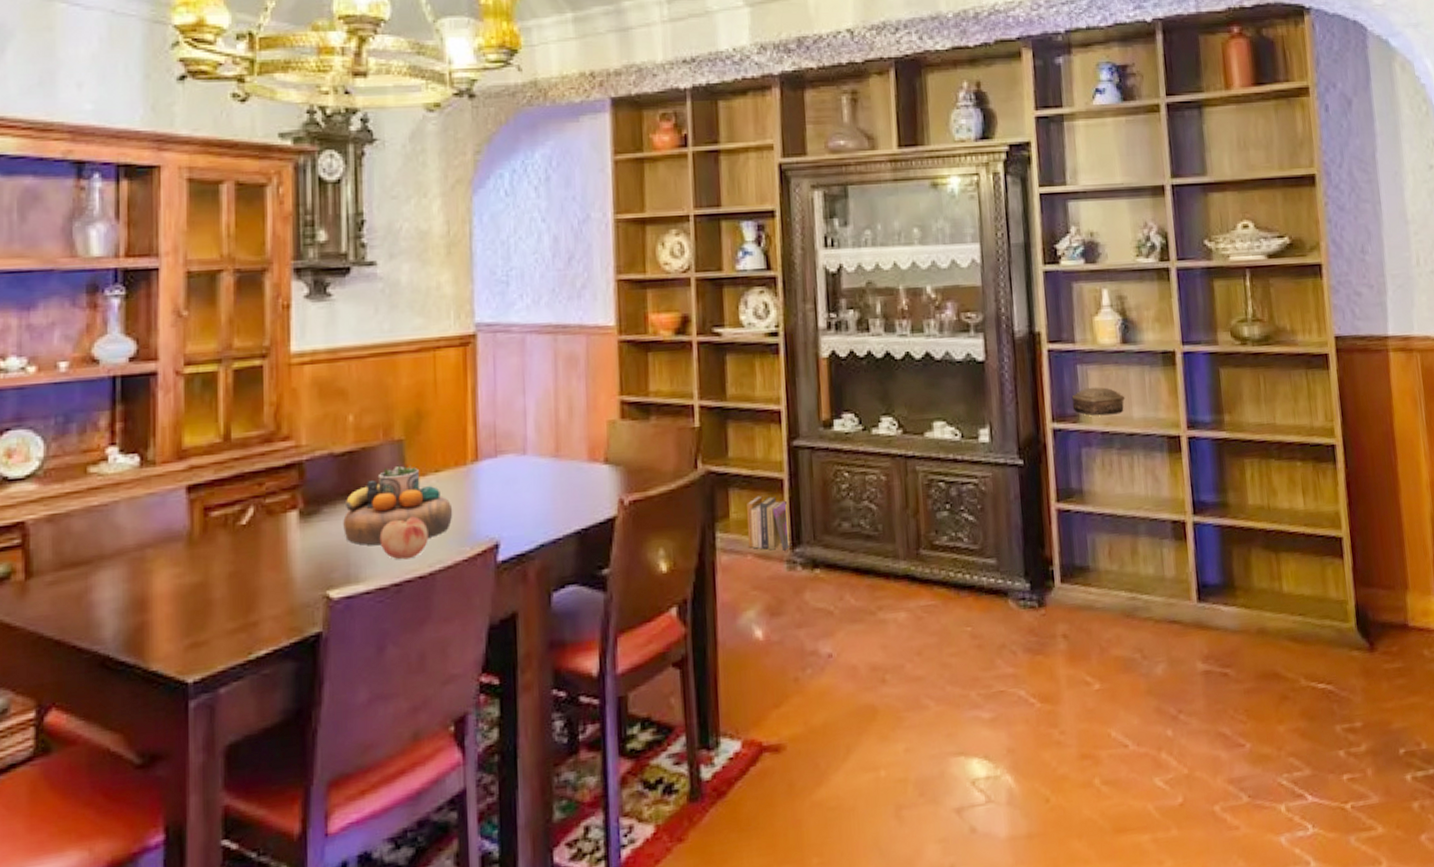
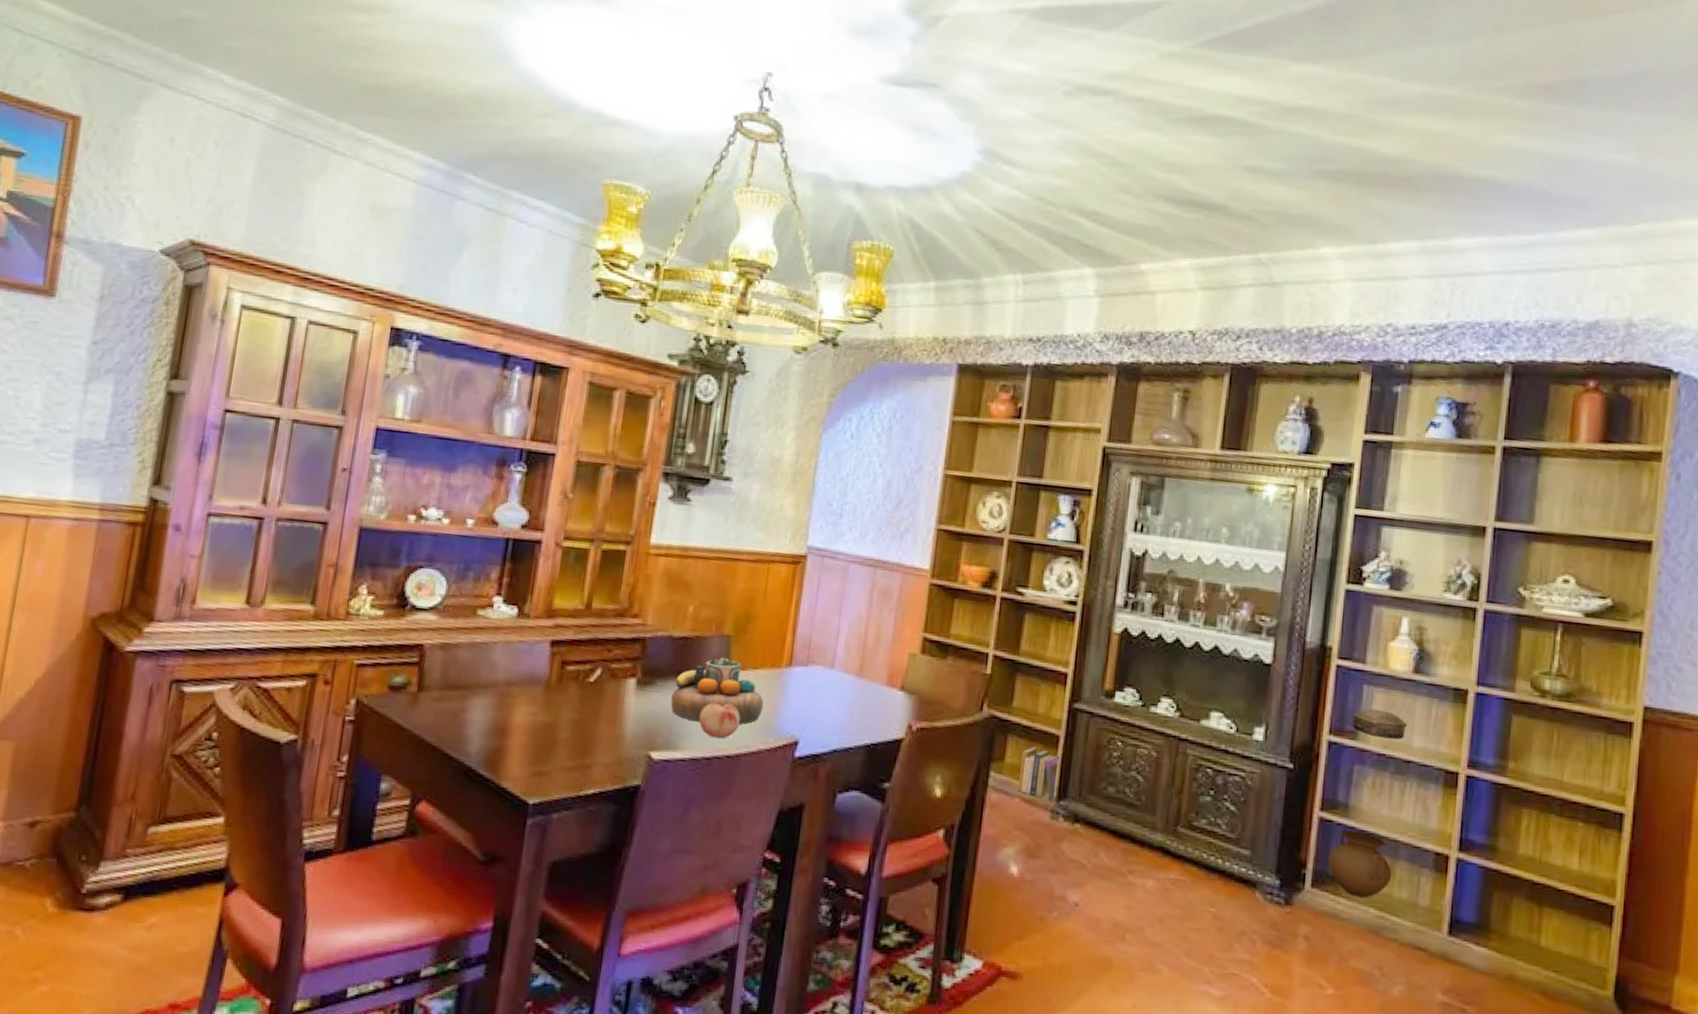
ceramic pot: none [1073,515,1135,583] -> present [1328,830,1391,898]

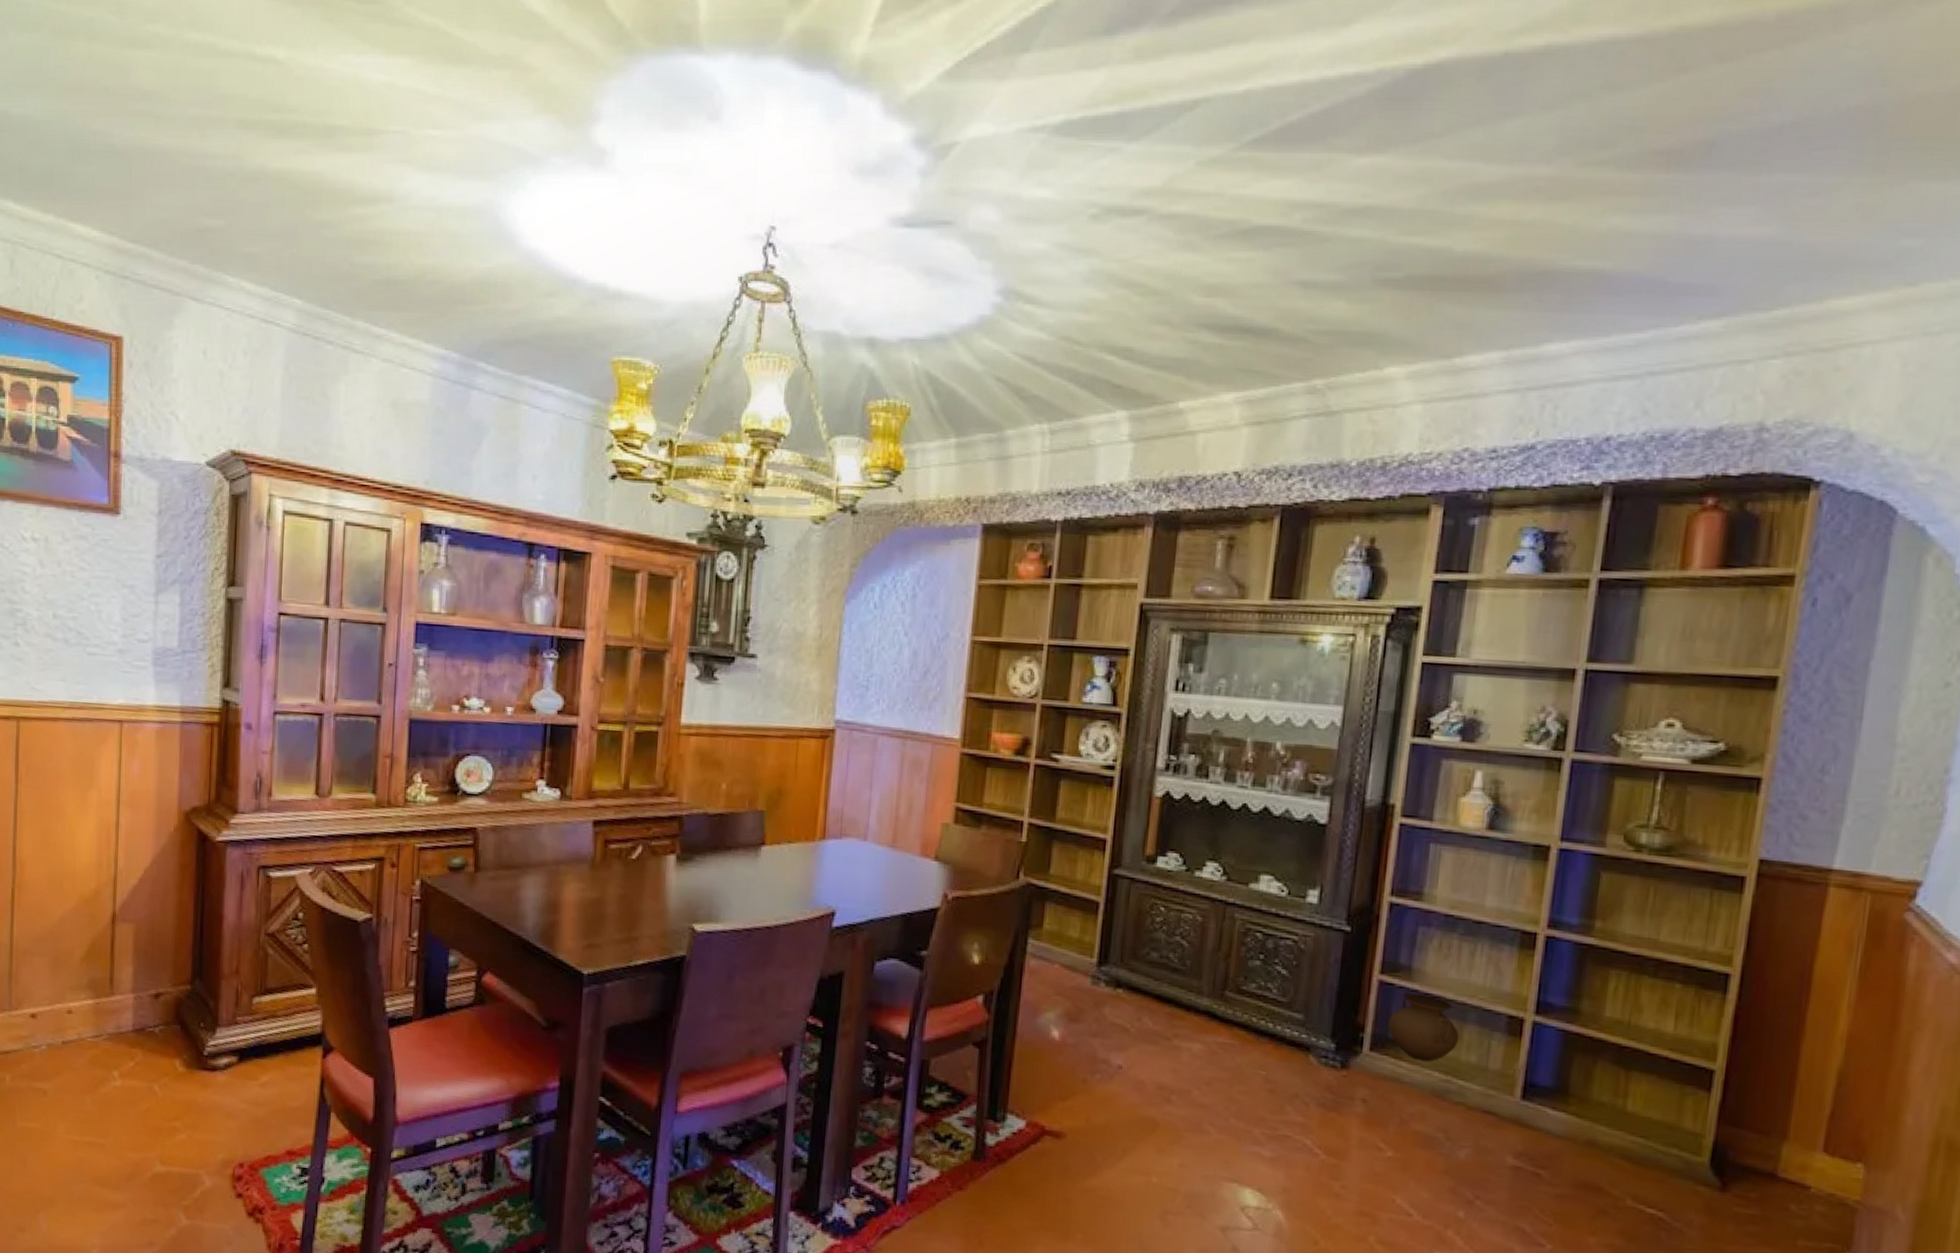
decorative bowl: present [671,657,764,724] -> none [710,832,800,896]
fruit: present [699,702,740,739] -> none [737,876,778,911]
books: present [1017,746,1060,801] -> none [1057,913,1100,966]
decorative box: present [1352,709,1407,740] -> none [1416,868,1479,900]

